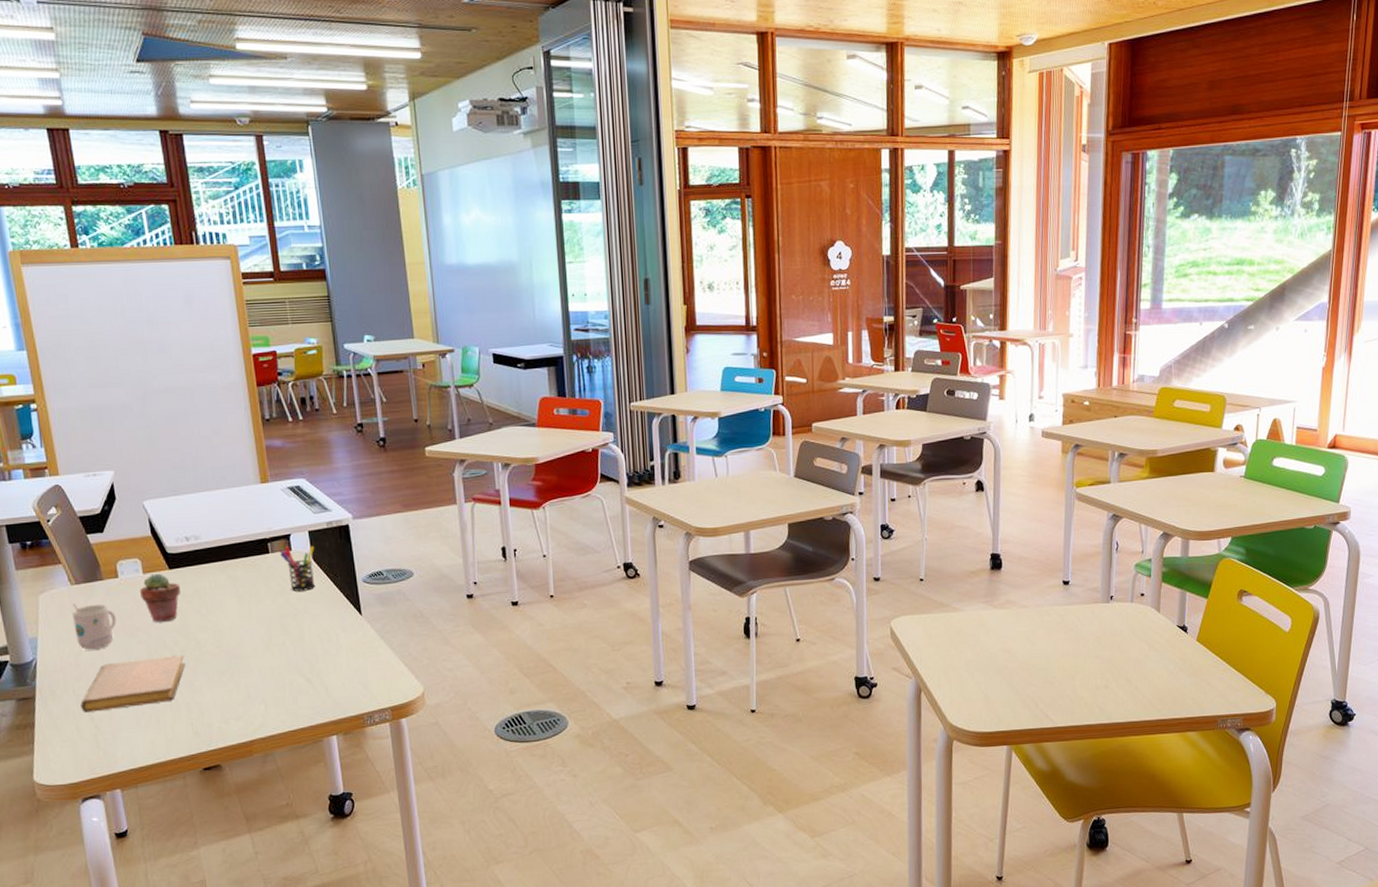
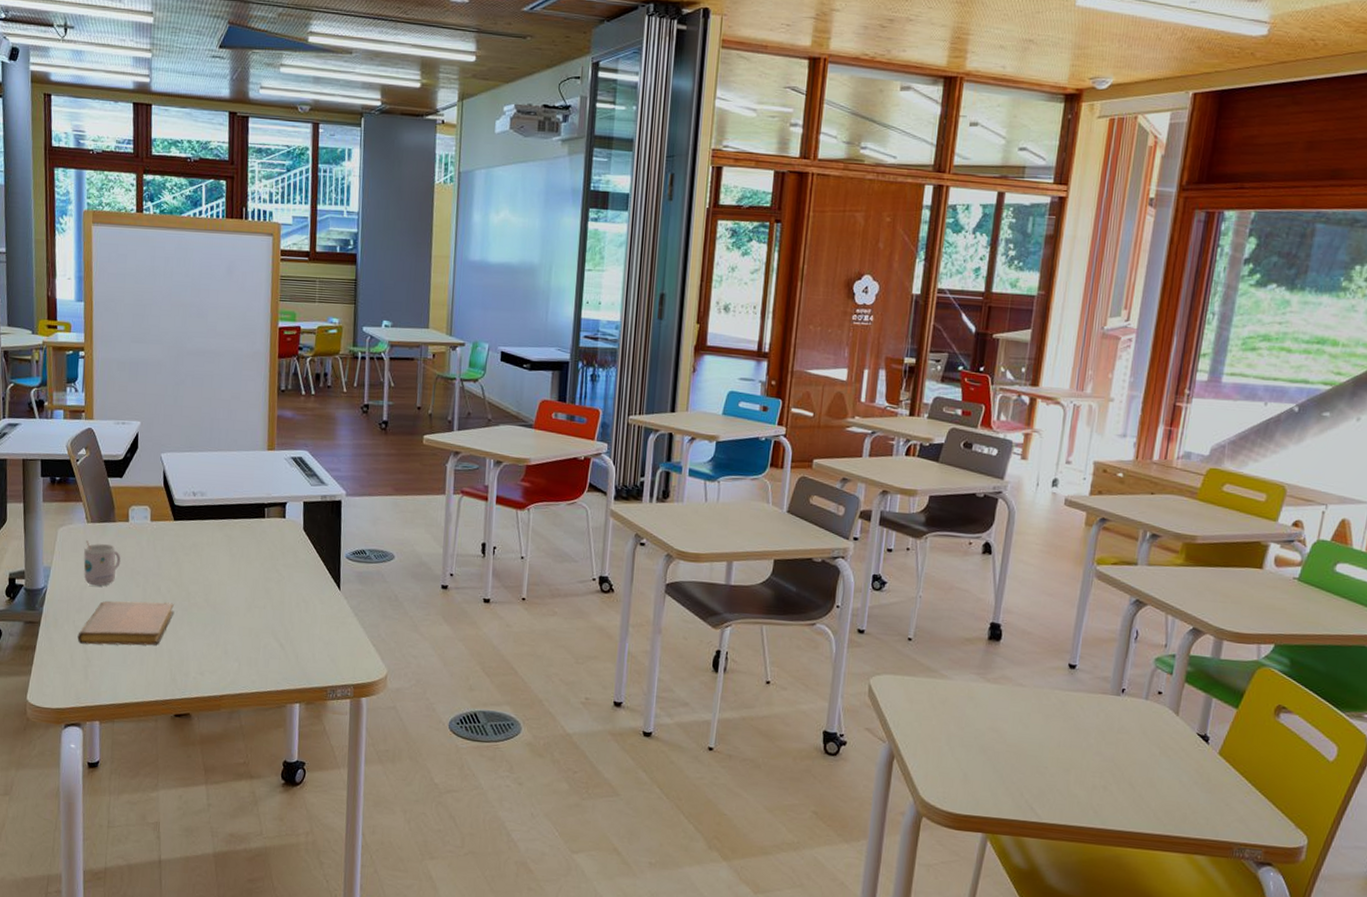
potted succulent: present [140,573,181,622] -> none [145,522,181,569]
pen holder: present [280,546,316,591] -> none [274,513,306,559]

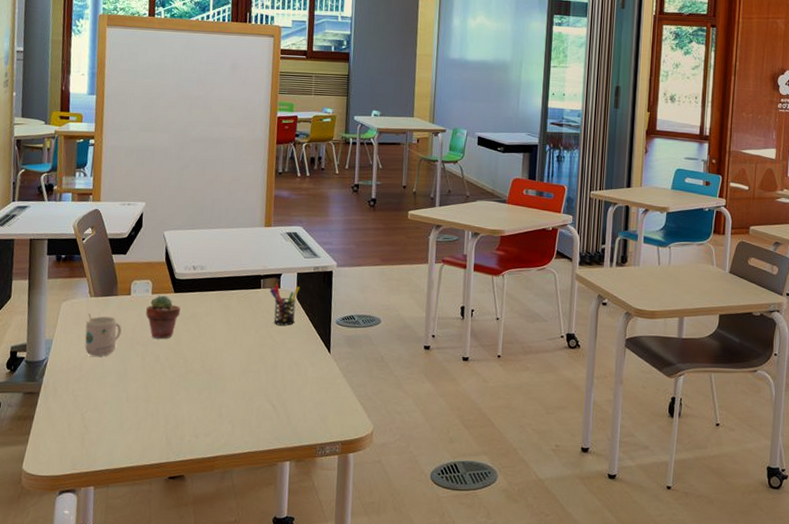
notebook: present [77,600,175,646] -> none [76,369,172,413]
potted succulent: none [145,522,181,569] -> present [146,295,180,339]
pen holder: none [274,513,306,559] -> present [270,284,299,326]

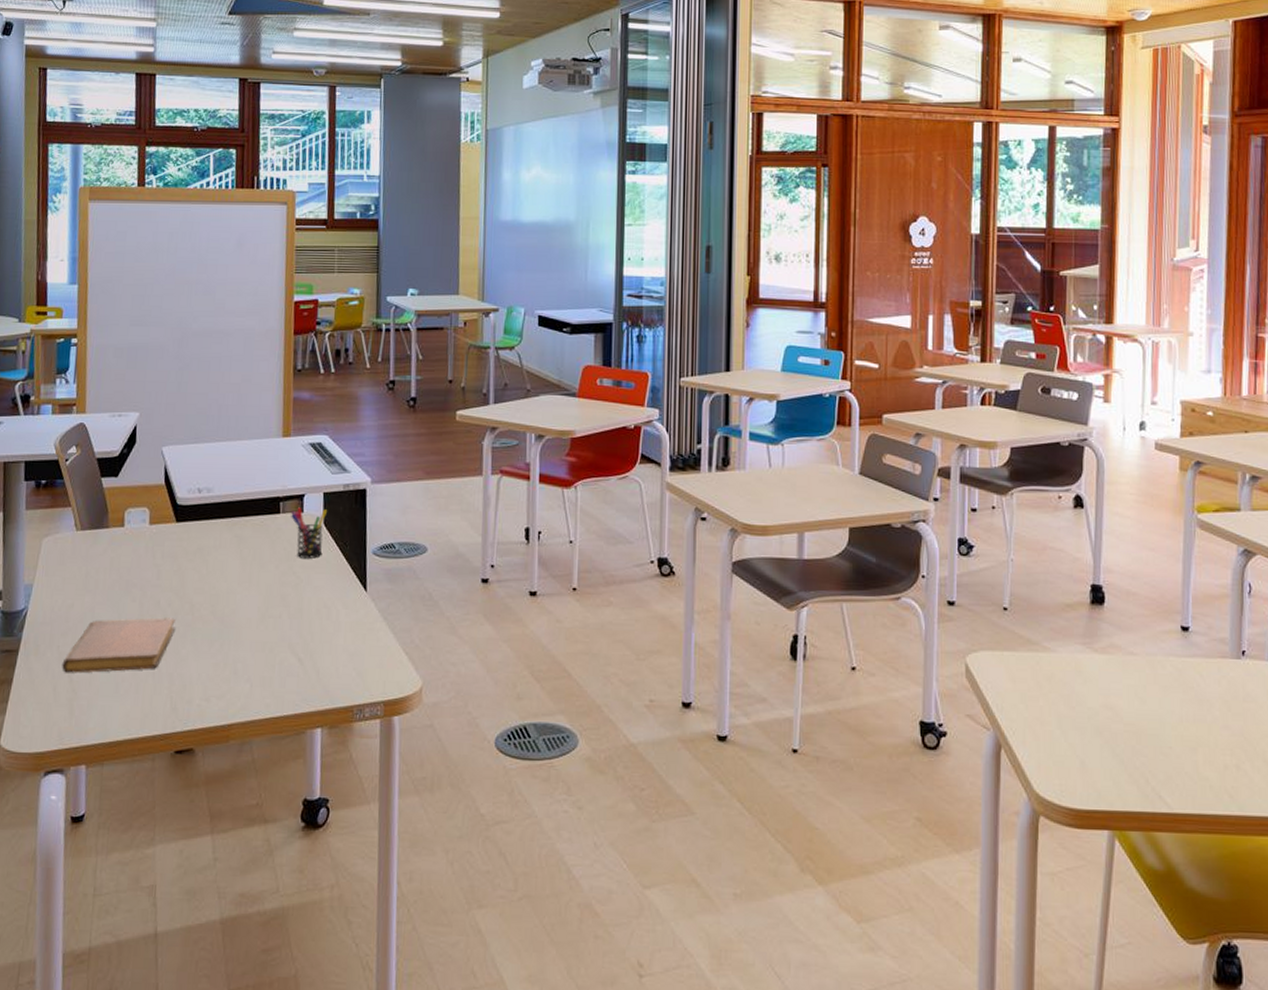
notebook: none [76,369,172,413] -> present [62,617,176,673]
mug: present [84,314,122,357] -> none [71,551,115,604]
potted succulent: present [146,295,180,339] -> none [143,525,184,579]

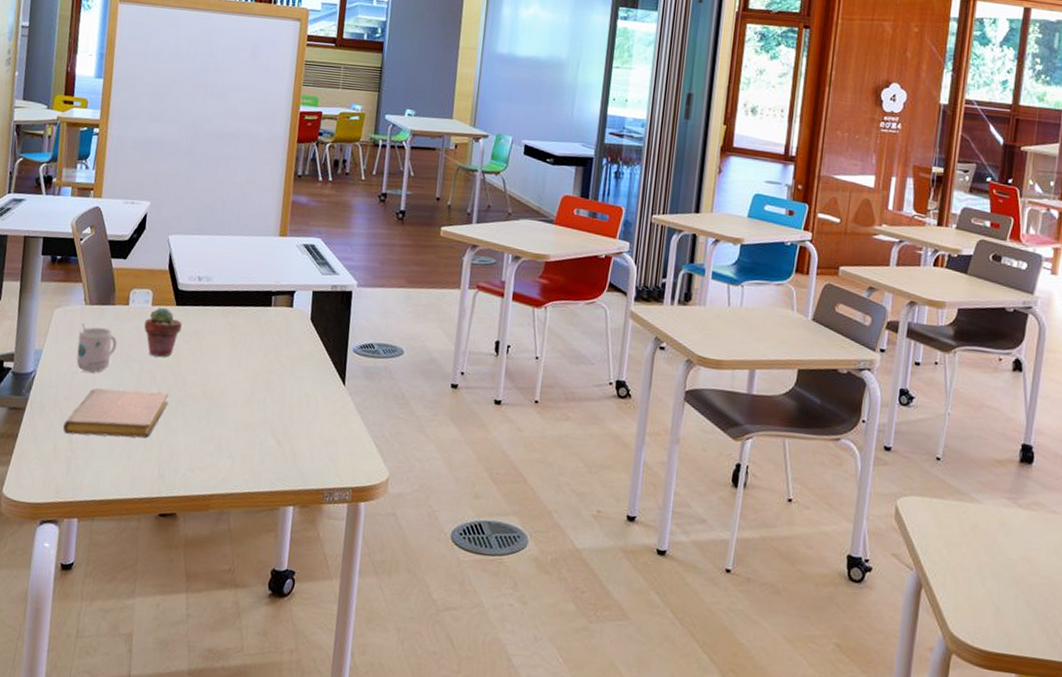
mug: none [71,551,115,604] -> present [76,323,117,372]
potted succulent: none [143,525,184,579] -> present [144,307,182,357]
pen holder: present [291,507,327,559] -> none [281,302,314,351]

